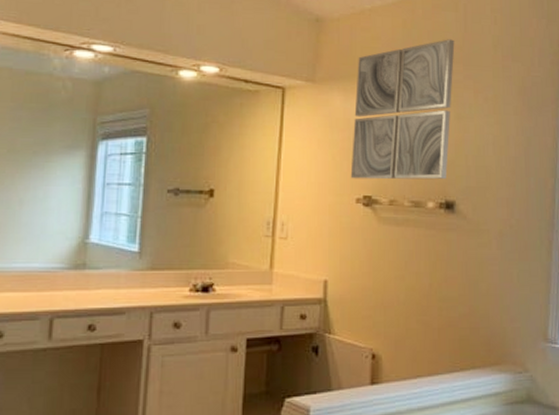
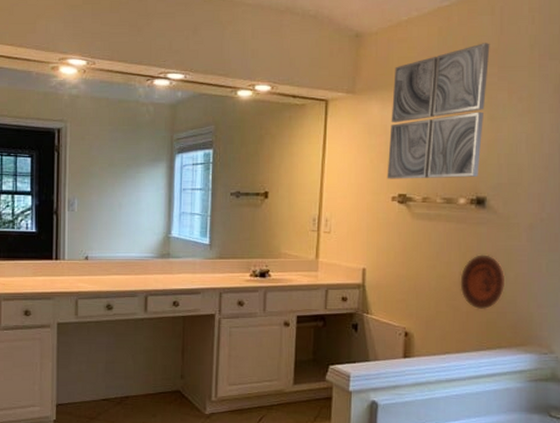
decorative plate: none [430,264,477,326] -> present [460,254,506,310]

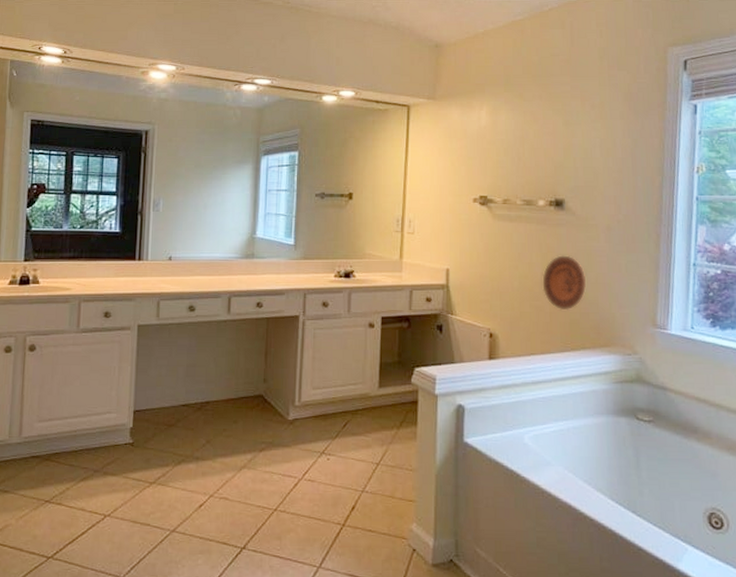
wall art: present [387,43,490,179] -> none [468,54,562,182]

